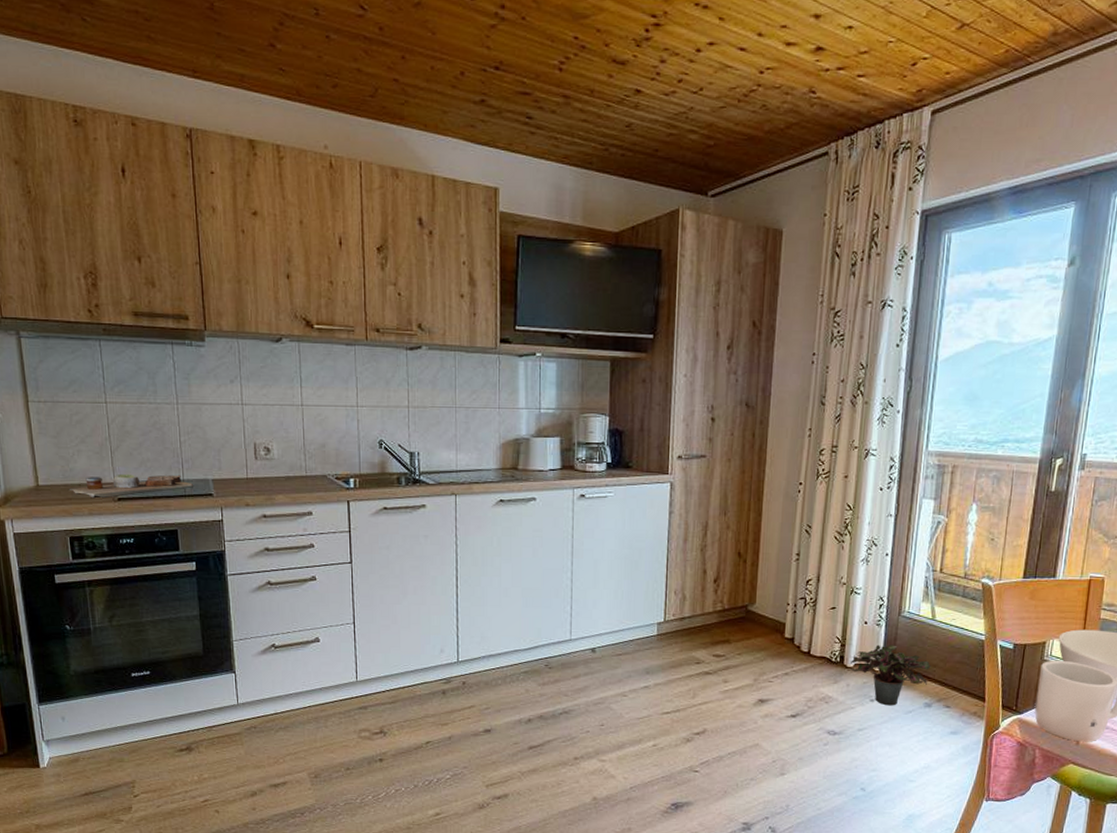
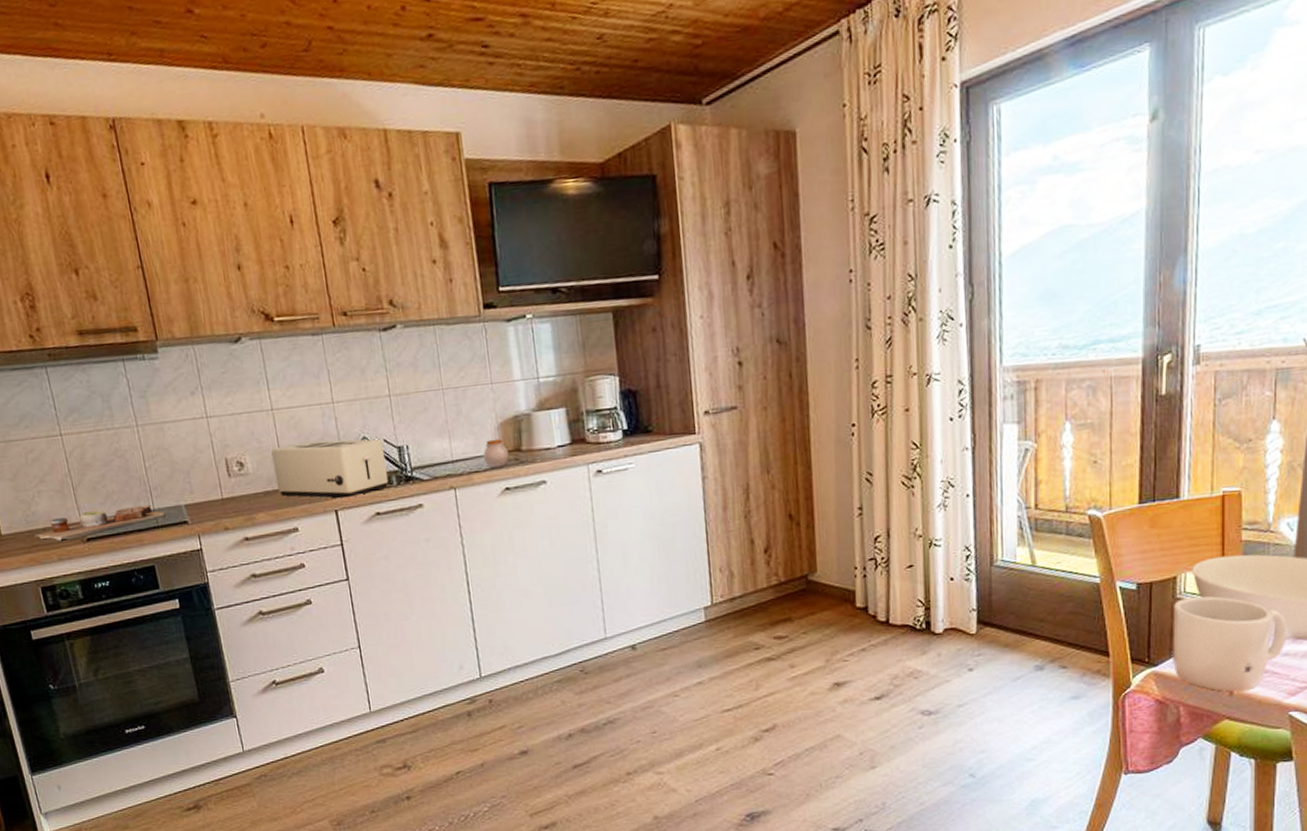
toaster: none [297,437,398,491] -> present [271,438,389,498]
jar: none [484,456,507,483] -> present [483,438,510,469]
potted plant: present [850,644,931,706] -> none [939,601,1038,674]

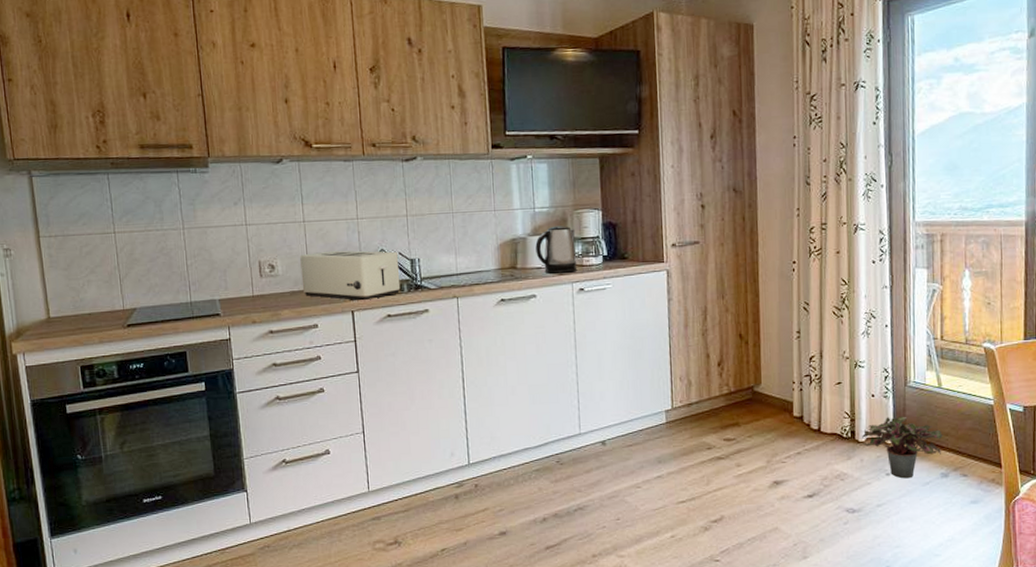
cutting board: present [33,504,167,543] -> none [79,297,202,327]
jar: present [483,438,510,469] -> none [483,257,506,283]
kettle: none [542,396,593,456] -> present [535,225,578,275]
potted plant: none [939,601,1038,674] -> present [862,416,943,479]

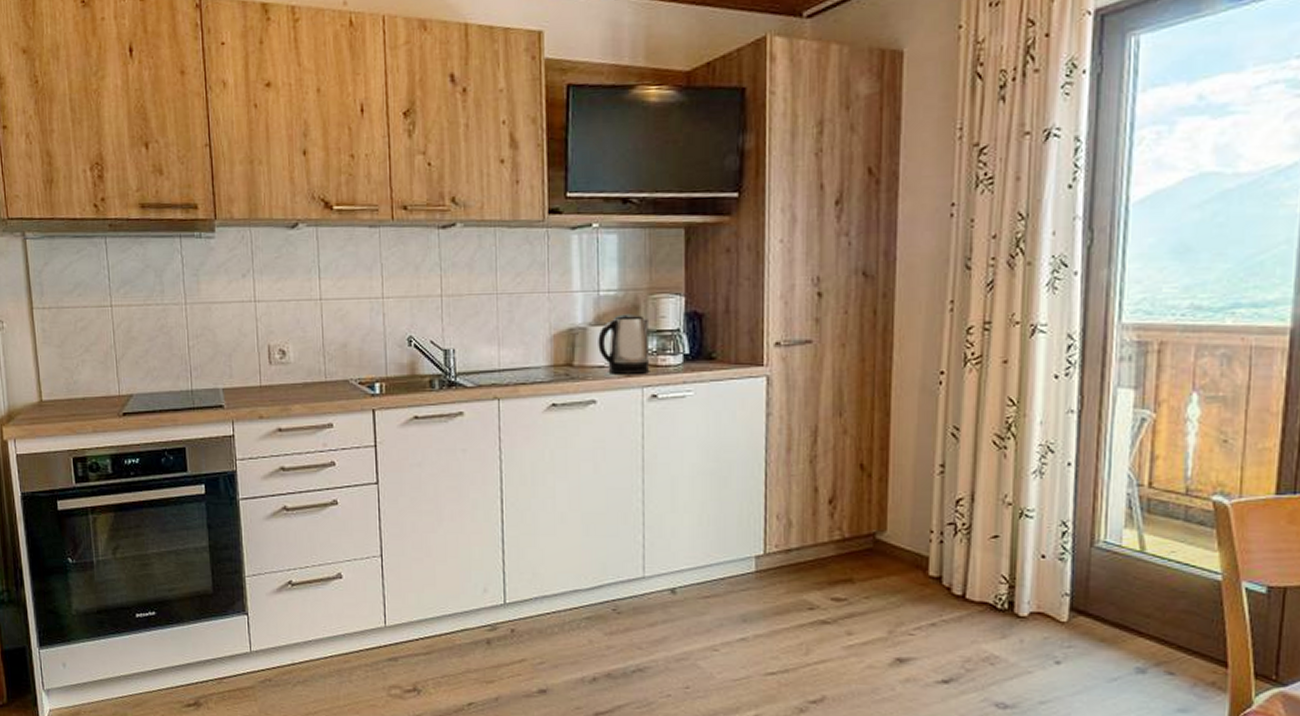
toaster: present [300,250,401,301] -> none [315,335,431,398]
potted plant: present [862,416,943,479] -> none [1024,586,1142,671]

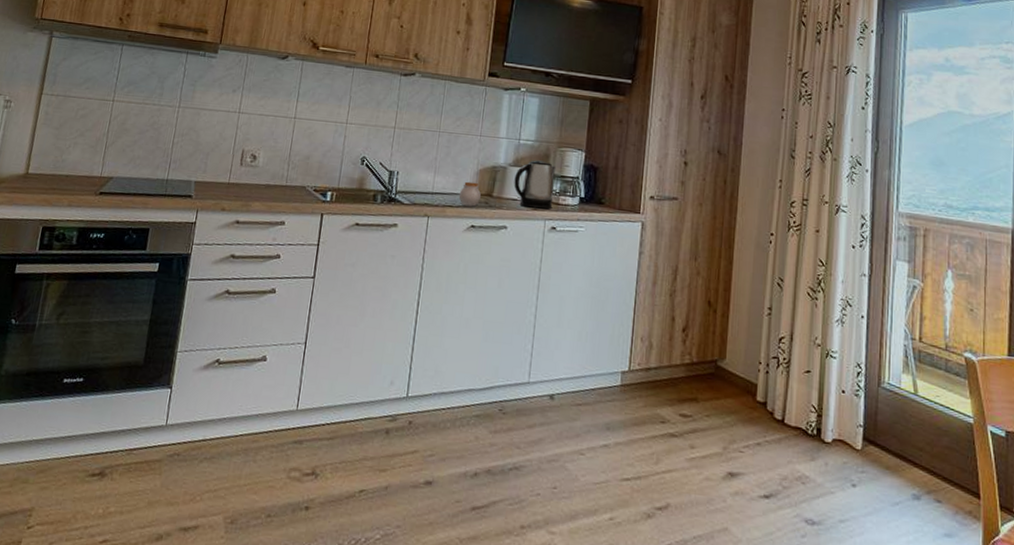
jar: none [532,351,560,383] -> present [458,181,482,208]

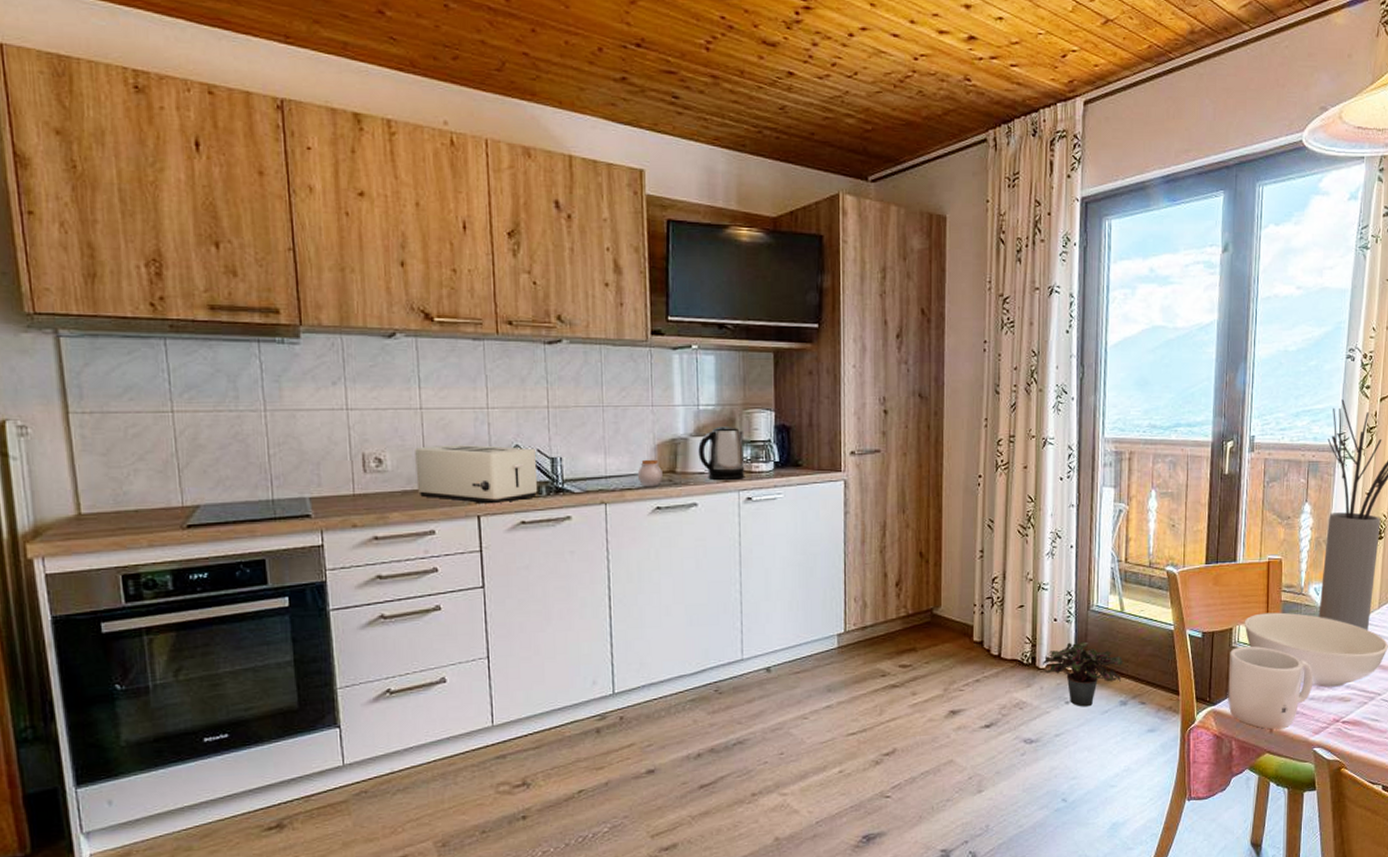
toaster: none [278,149,378,206] -> present [415,444,538,504]
potted plant: none [828,418,917,495] -> present [1043,641,1123,707]

